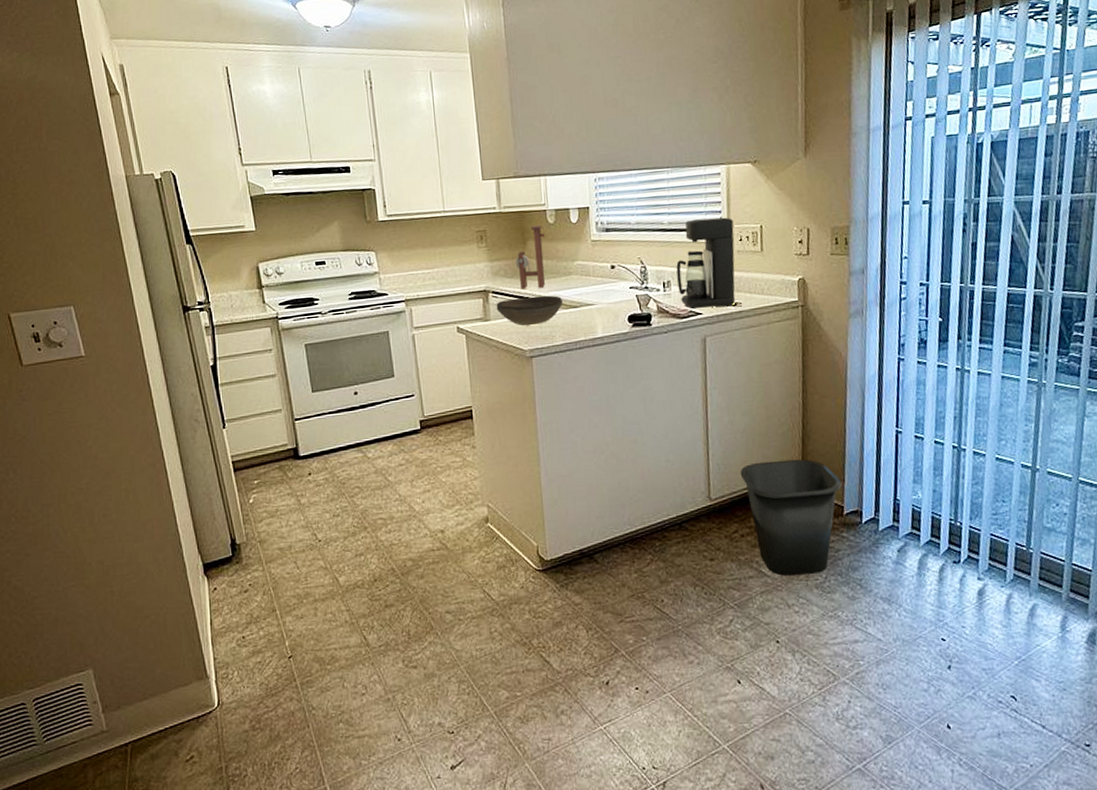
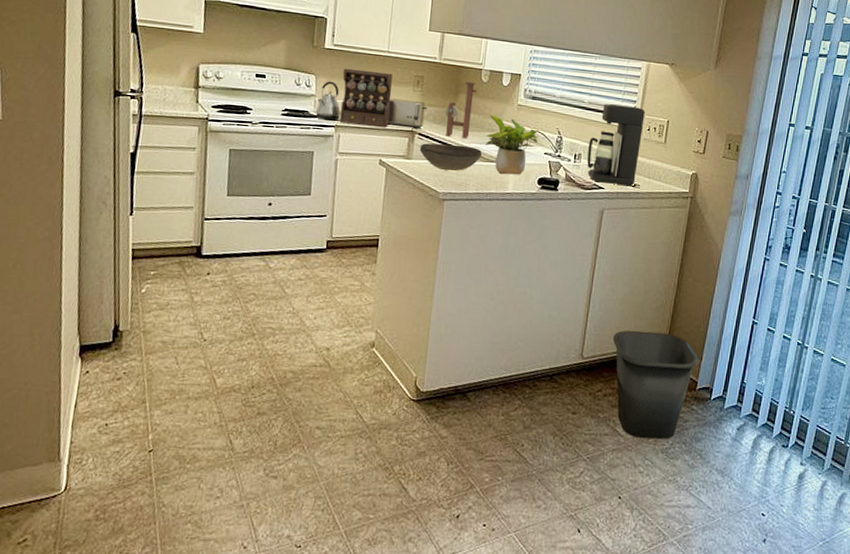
kettle: none [381,254,409,297] -> present [315,81,342,121]
spice rack: none [401,234,459,297] -> present [339,68,393,128]
toaster: none [455,257,497,290] -> present [387,98,428,129]
potted plant: none [562,257,621,320] -> present [485,115,539,175]

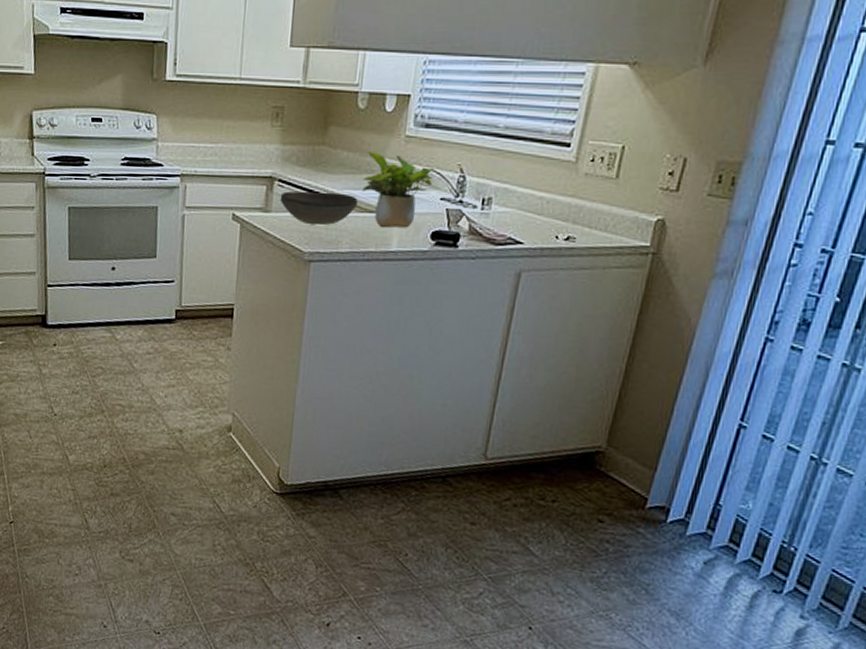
kettle: present [315,81,342,121] -> none [157,121,187,169]
spice rack: present [339,68,393,128] -> none [185,103,246,175]
toaster: present [387,98,428,129] -> none [240,137,289,174]
paper towel holder: present [444,80,478,138] -> none [310,108,352,183]
coffee maker: present [587,104,645,186] -> none [499,127,588,239]
waste bin: present [612,330,699,439] -> none [528,427,652,566]

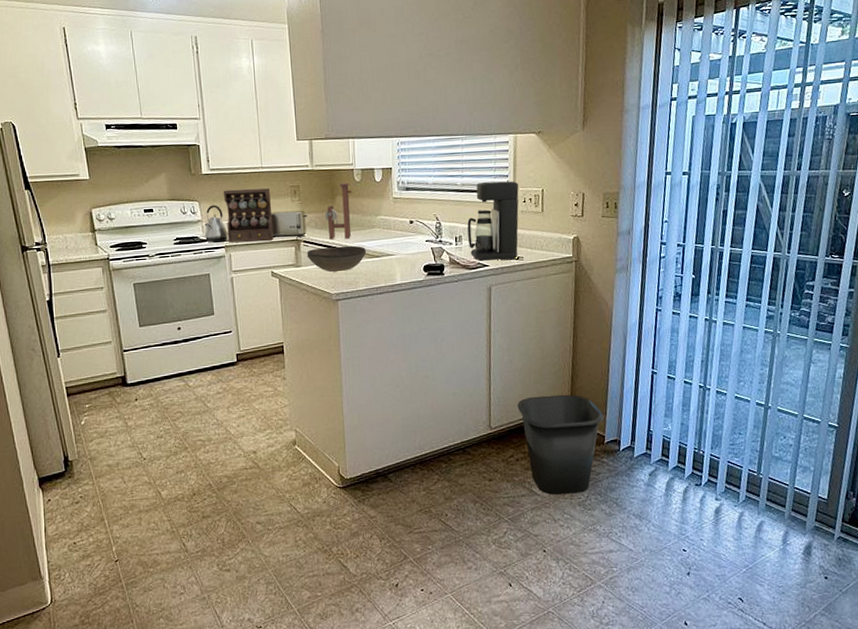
kettle: none [157,121,187,169] -> present [204,205,229,243]
spice rack: none [185,103,246,175] -> present [223,188,274,244]
toaster: none [240,137,289,174] -> present [271,210,308,239]
paper towel holder: none [310,108,352,183] -> present [324,182,353,240]
potted plant: present [361,152,434,229] -> none [367,212,418,268]
coffee maker: none [499,127,588,239] -> present [467,181,519,261]
waste bin: none [528,427,652,566] -> present [517,394,604,495]

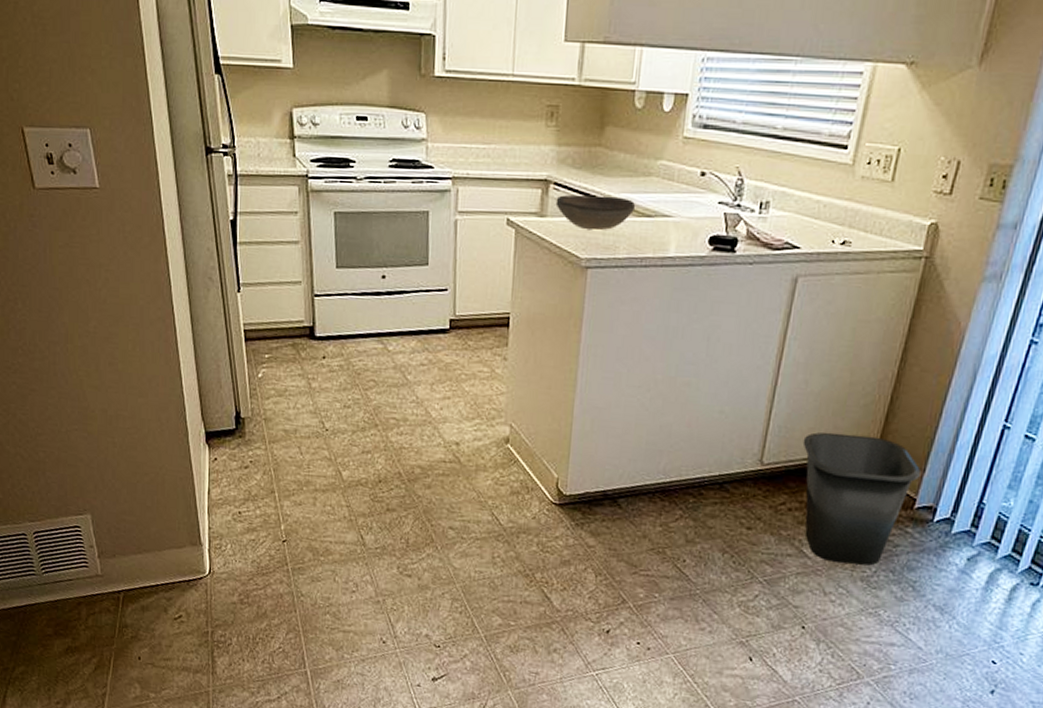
kettle: present [204,205,229,243] -> none [427,120,459,171]
spice rack: present [223,188,274,244] -> none [457,101,519,178]
toaster: present [271,210,308,239] -> none [514,138,565,177]
paper towel holder: present [324,182,353,240] -> none [586,107,629,187]
coffee maker: present [467,181,519,261] -> none [777,129,865,243]

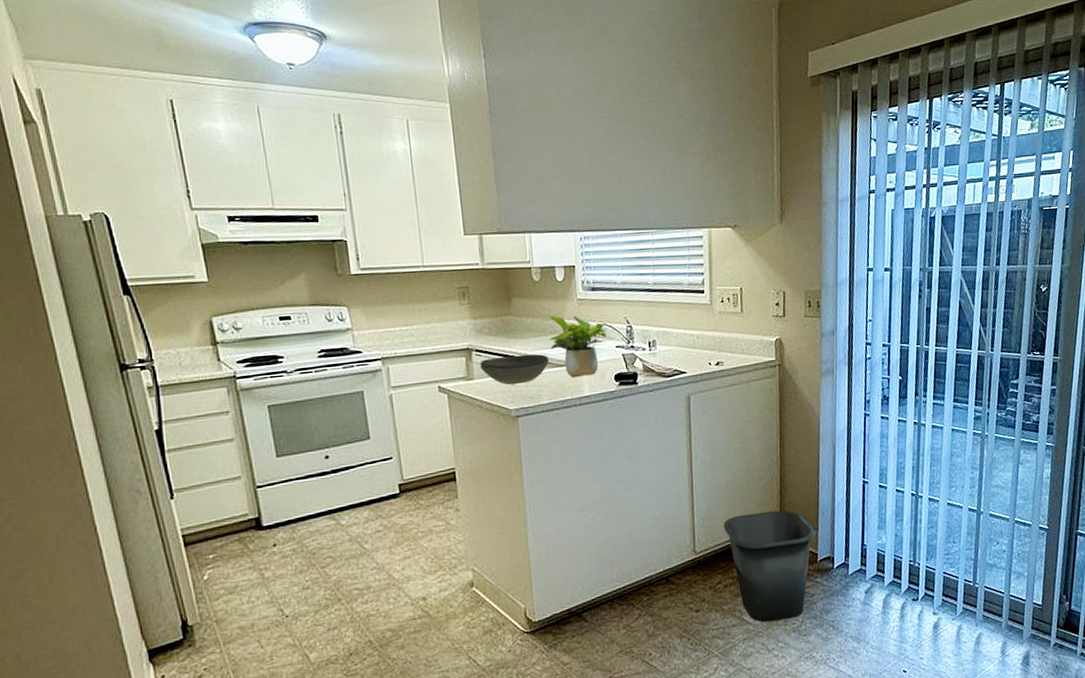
potted plant: none [639,153,712,234] -> present [548,315,607,378]

